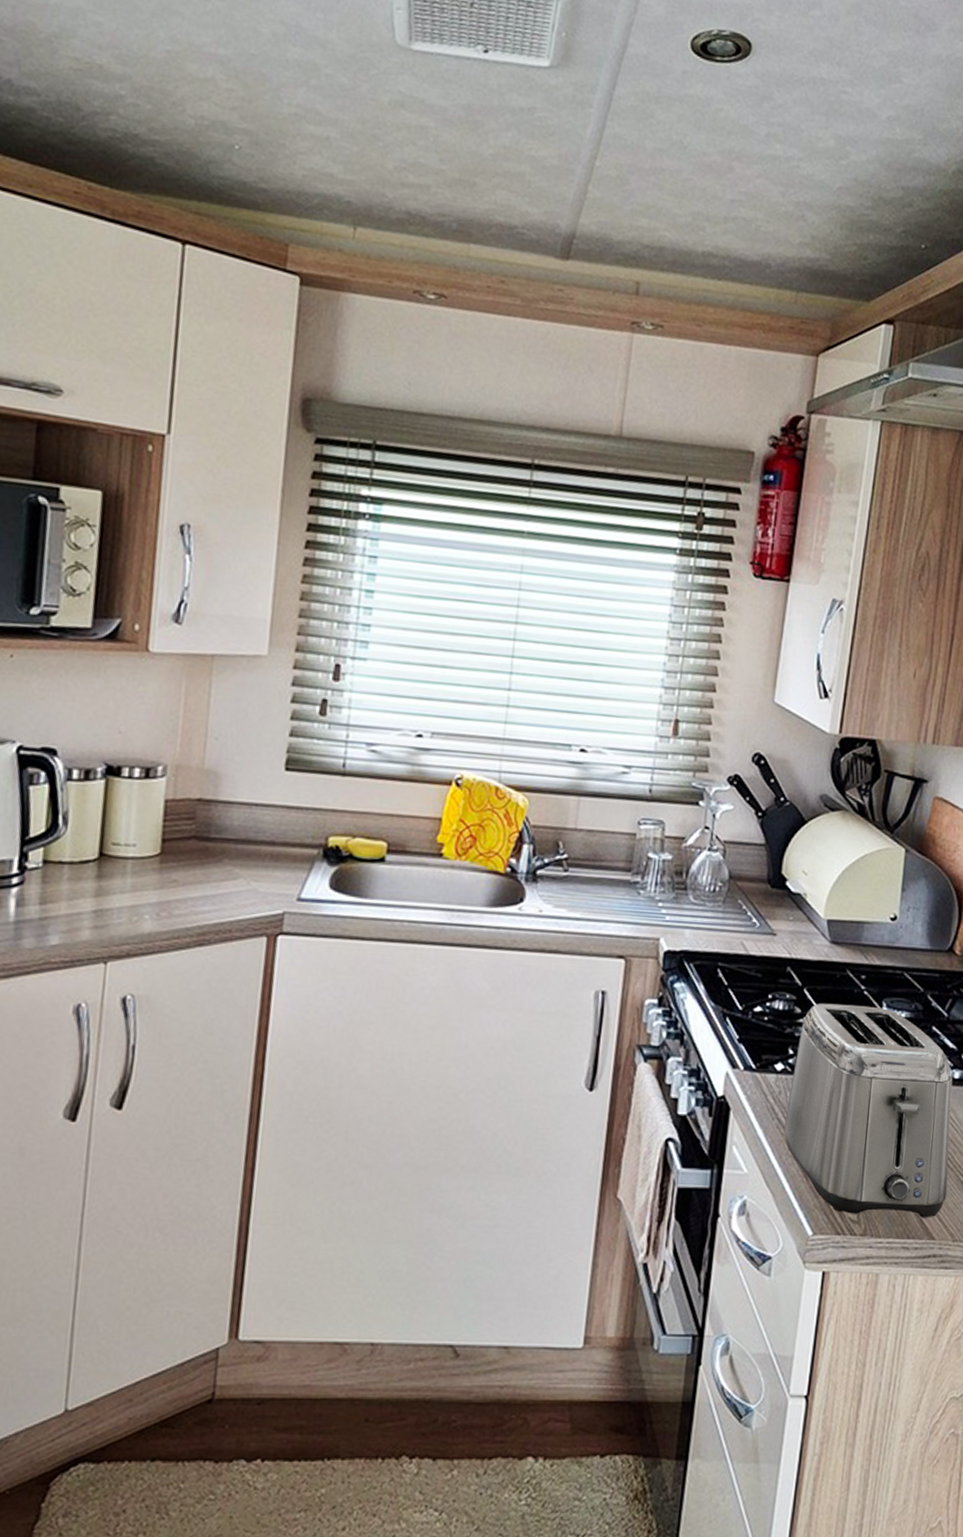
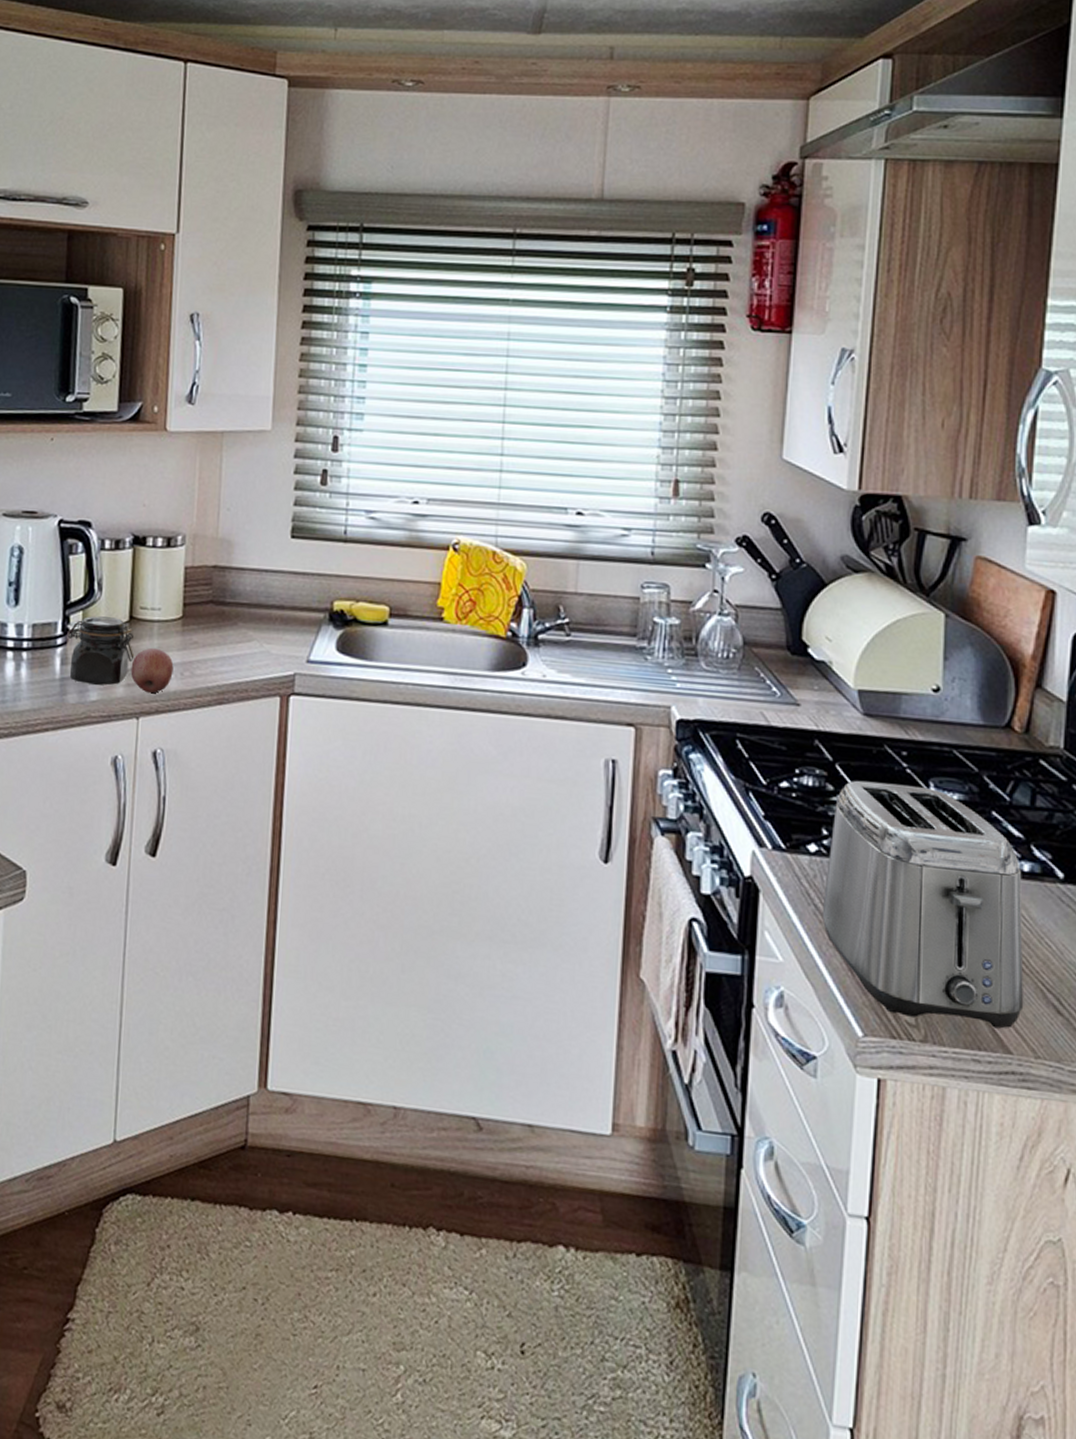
jar: none [24,853,104,928] -> present [67,616,134,685]
fruit: none [98,886,149,936] -> present [130,647,174,694]

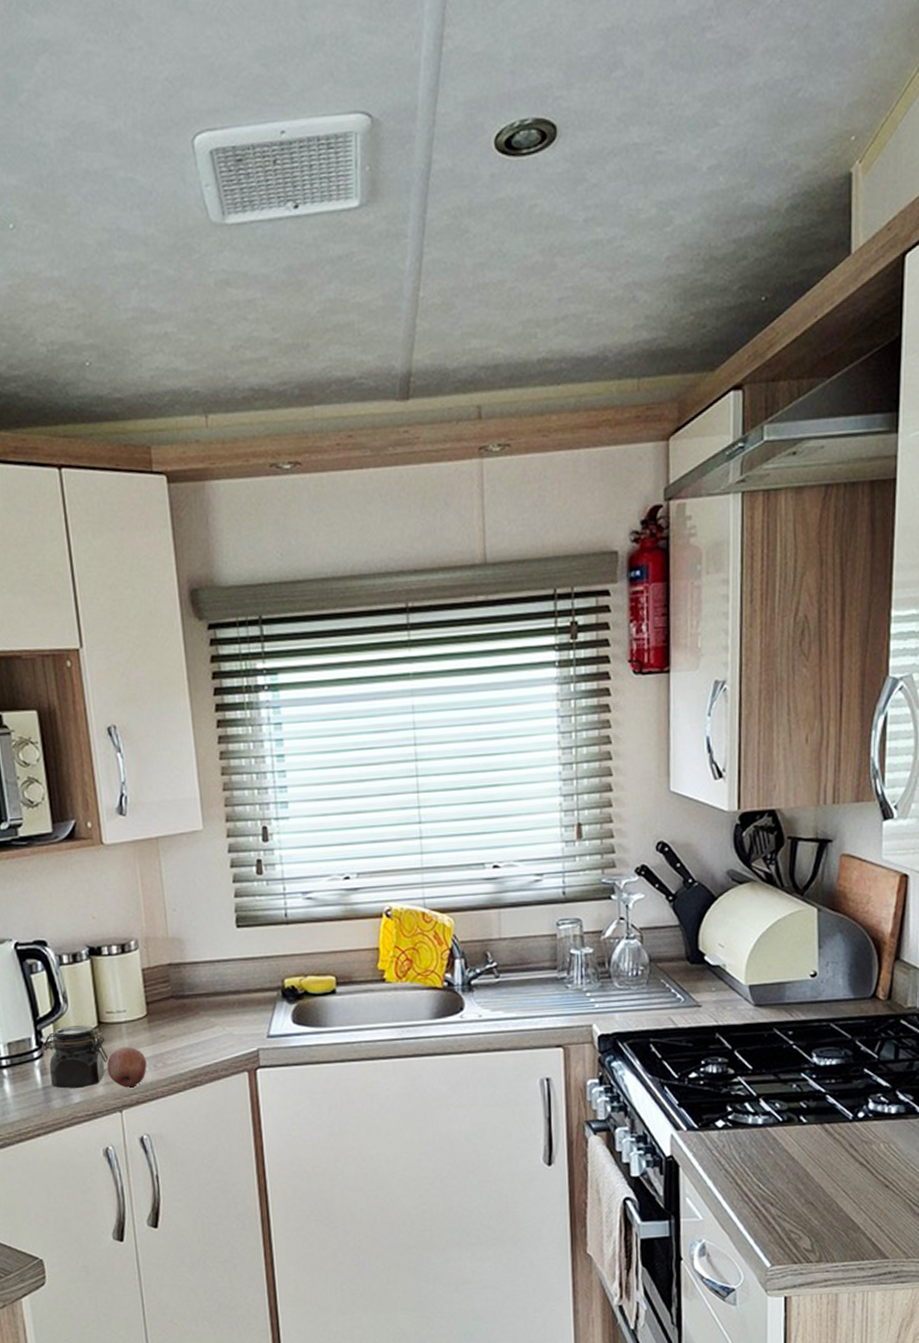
toaster: present [822,780,1024,1029] -> none [731,1058,896,1245]

